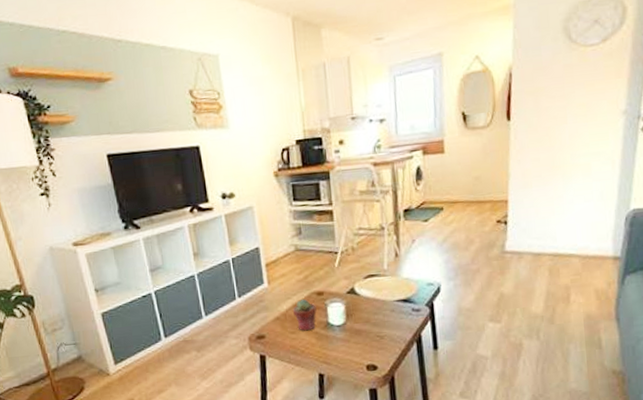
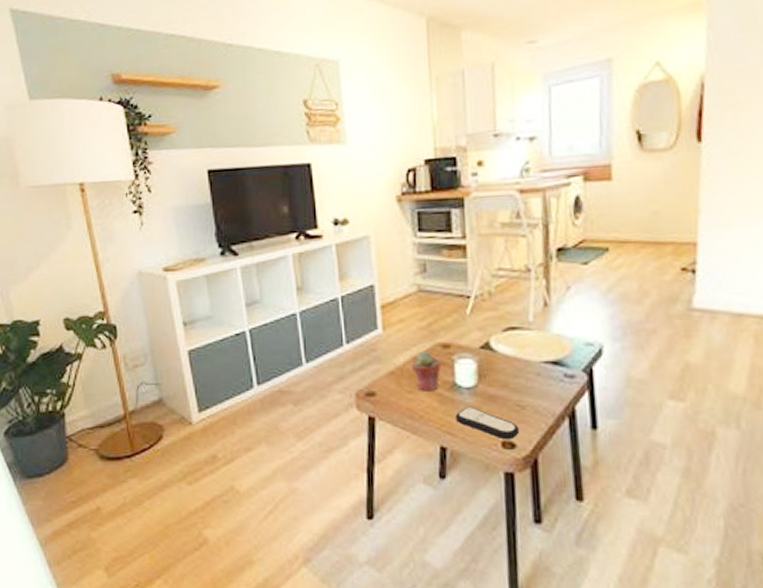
remote control: none [329,340,380,364] -> present [454,406,520,440]

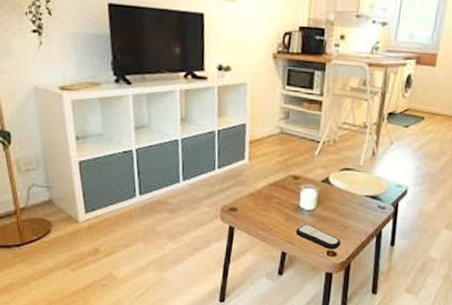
potted succulent: present [410,352,441,391] -> none [267,180,291,211]

